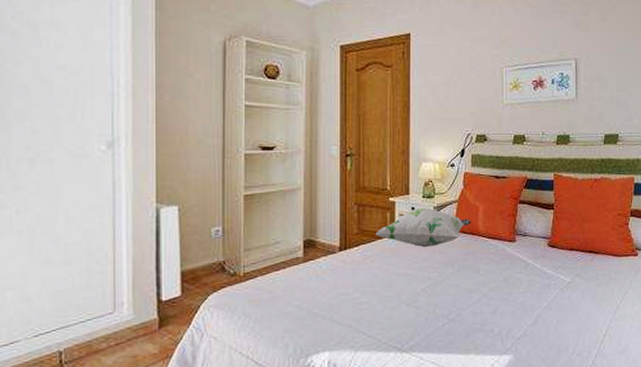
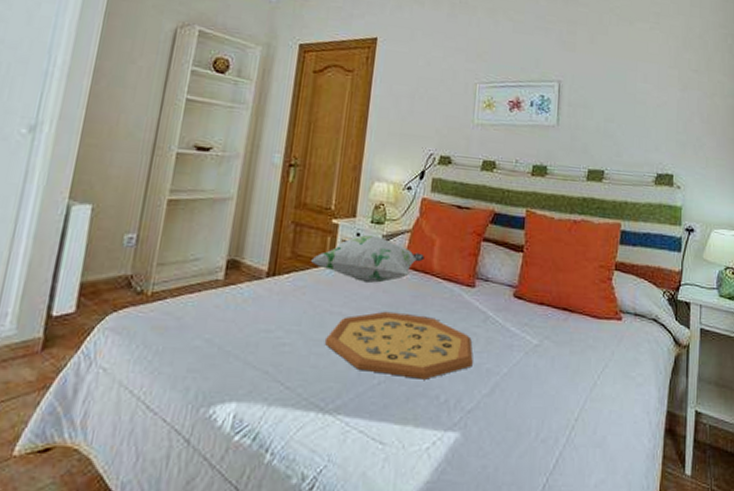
decorative tray: none [395,268,518,319] -> present [324,311,473,380]

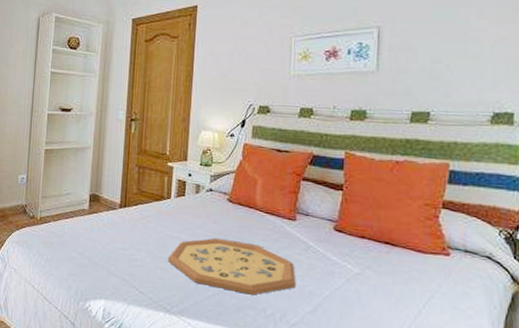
decorative pillow: present [311,234,425,284] -> none [153,175,248,215]

